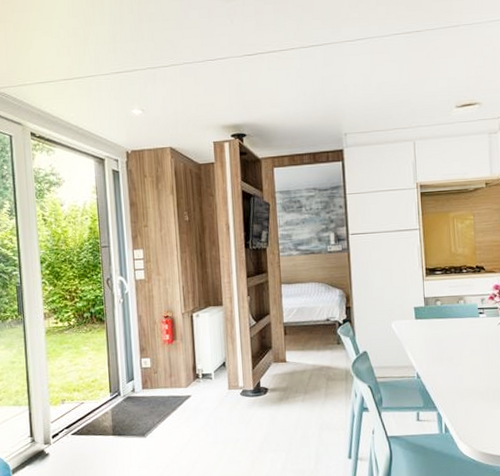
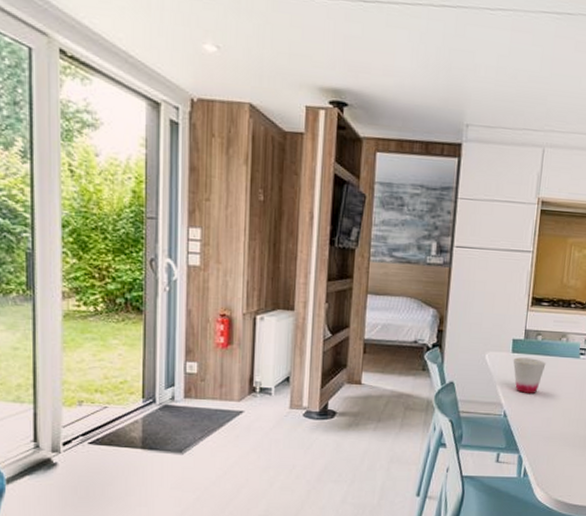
cup: none [417,322,449,355] -> present [513,357,546,393]

